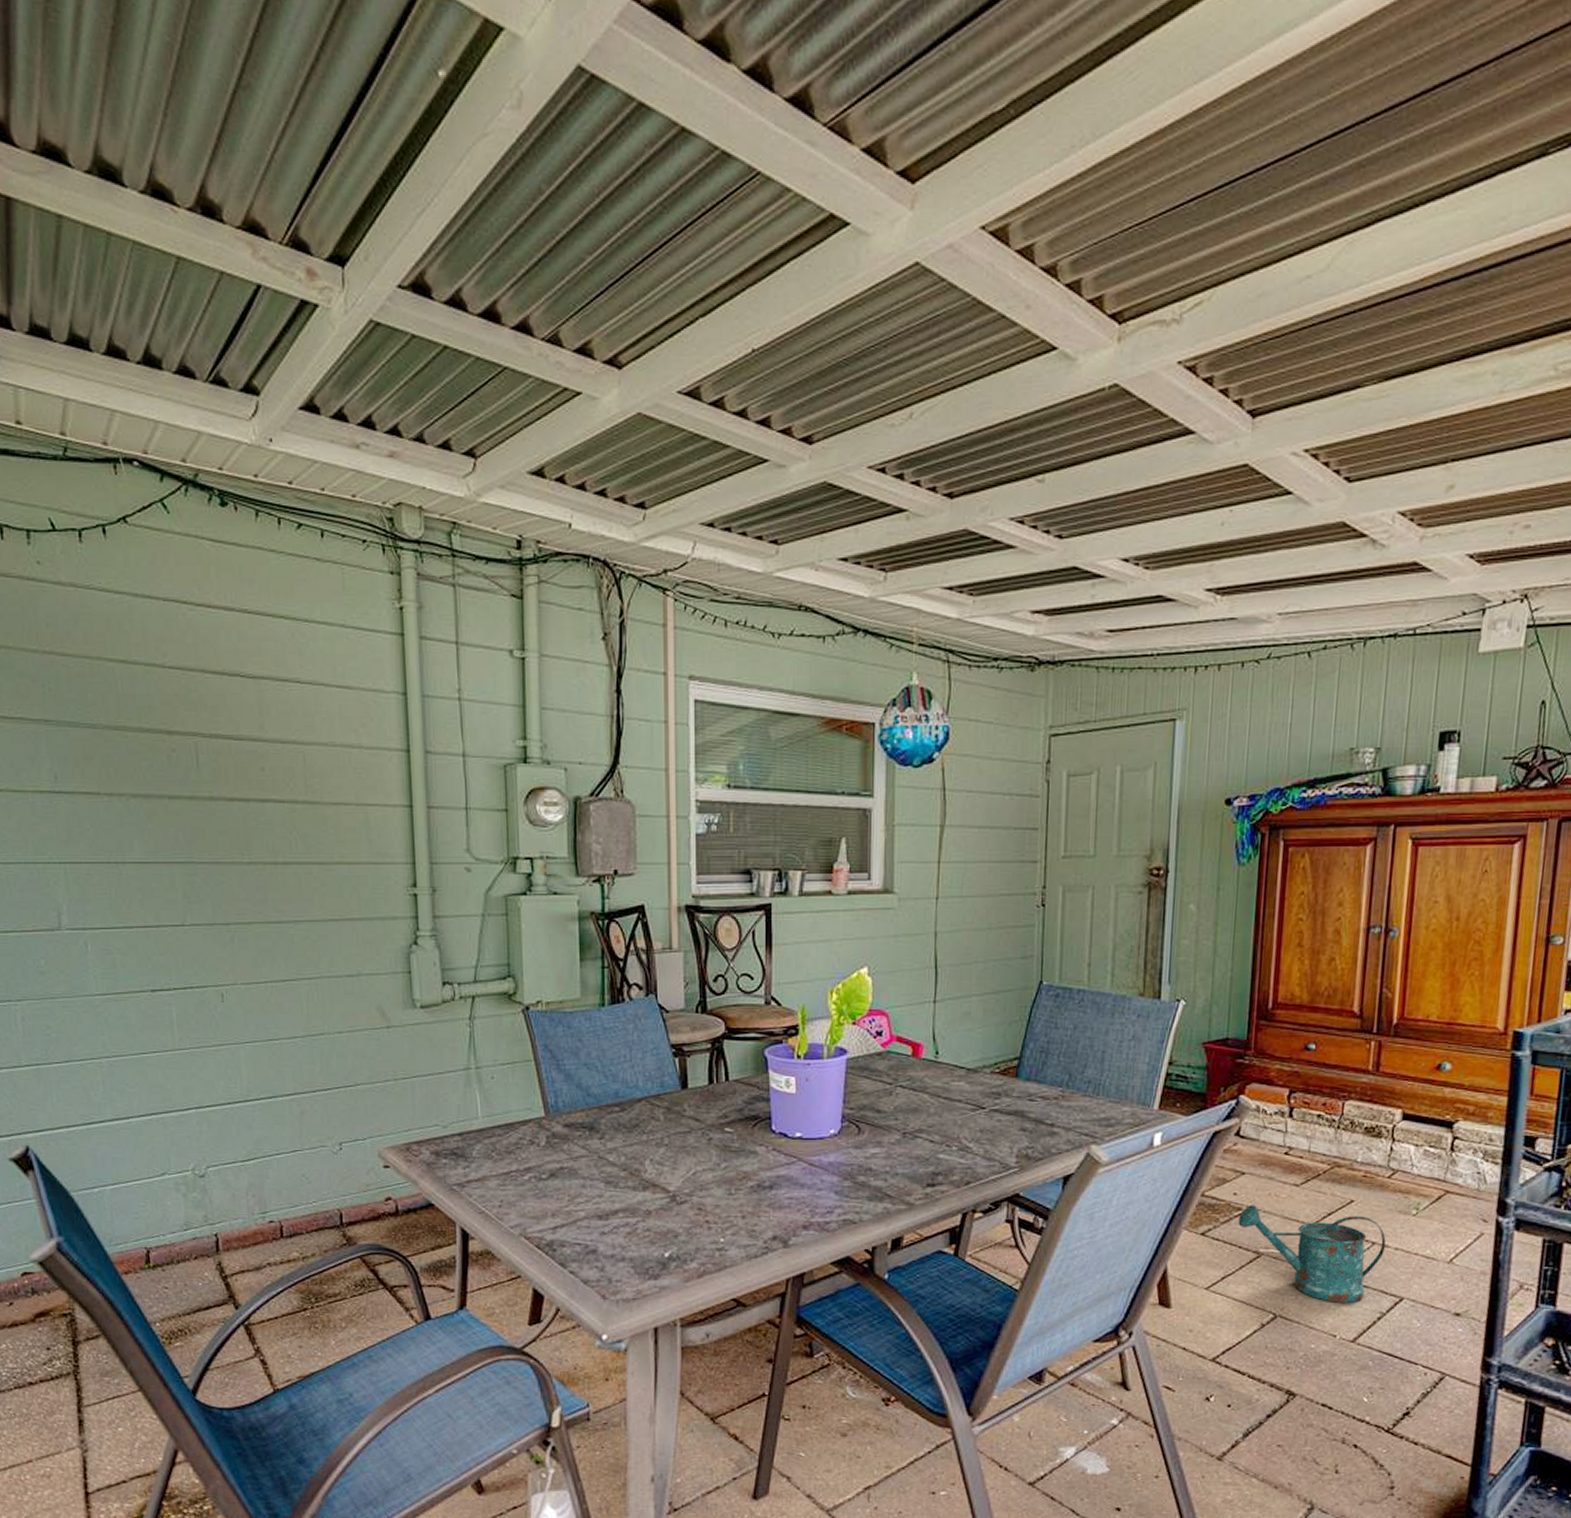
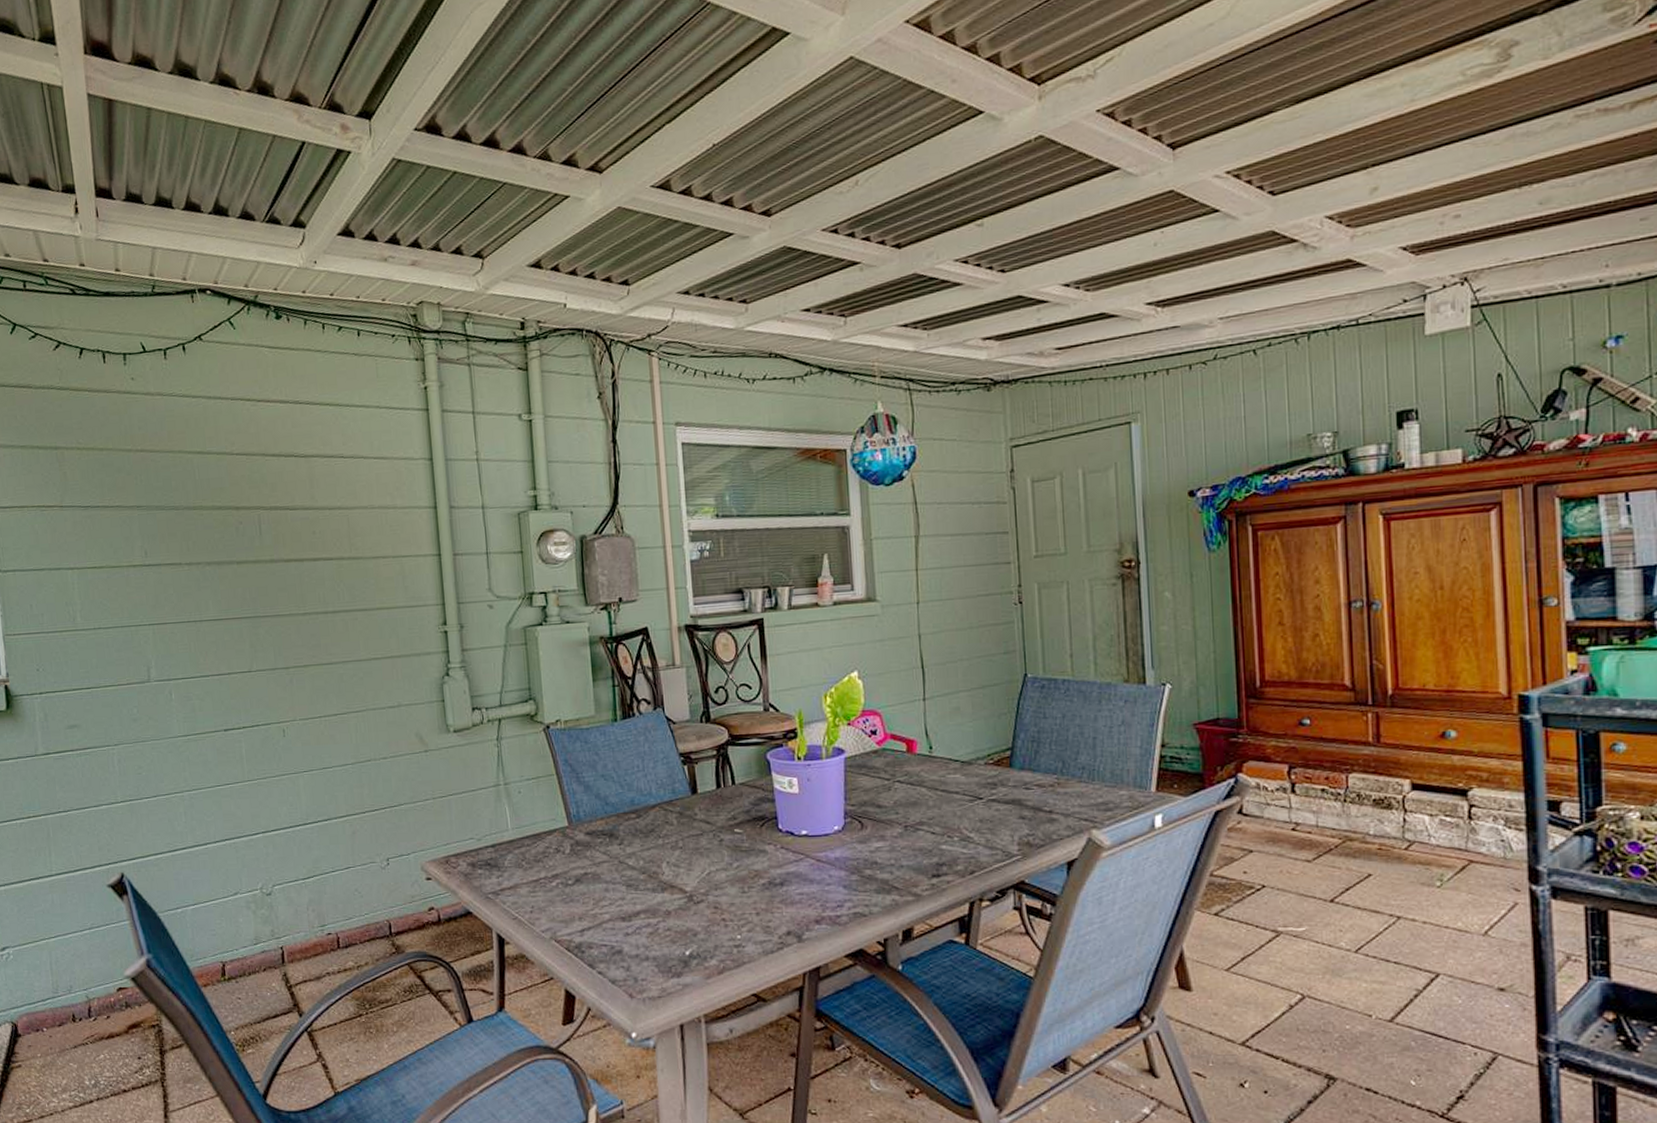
watering can: present [1238,1205,1386,1303] -> none [1251,883,1412,981]

